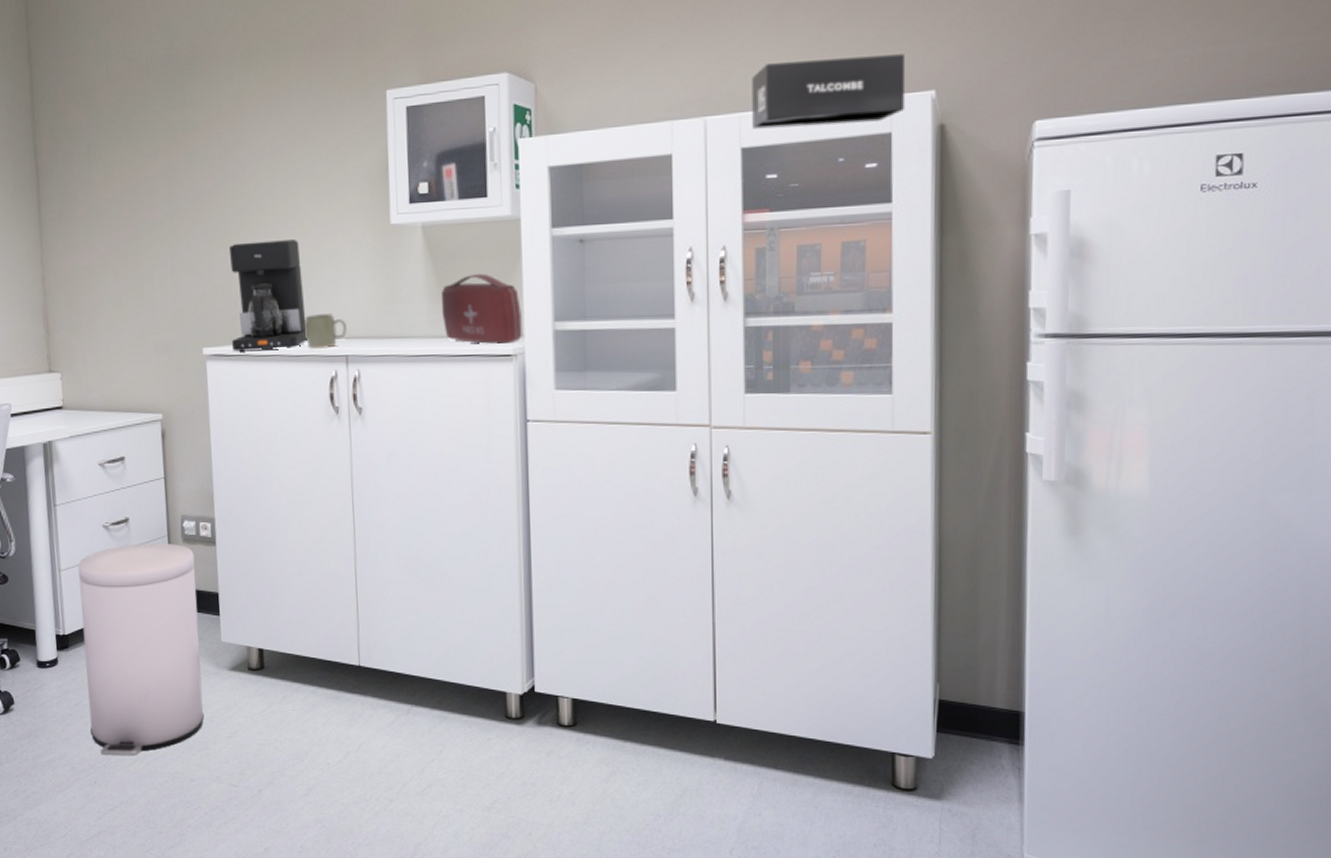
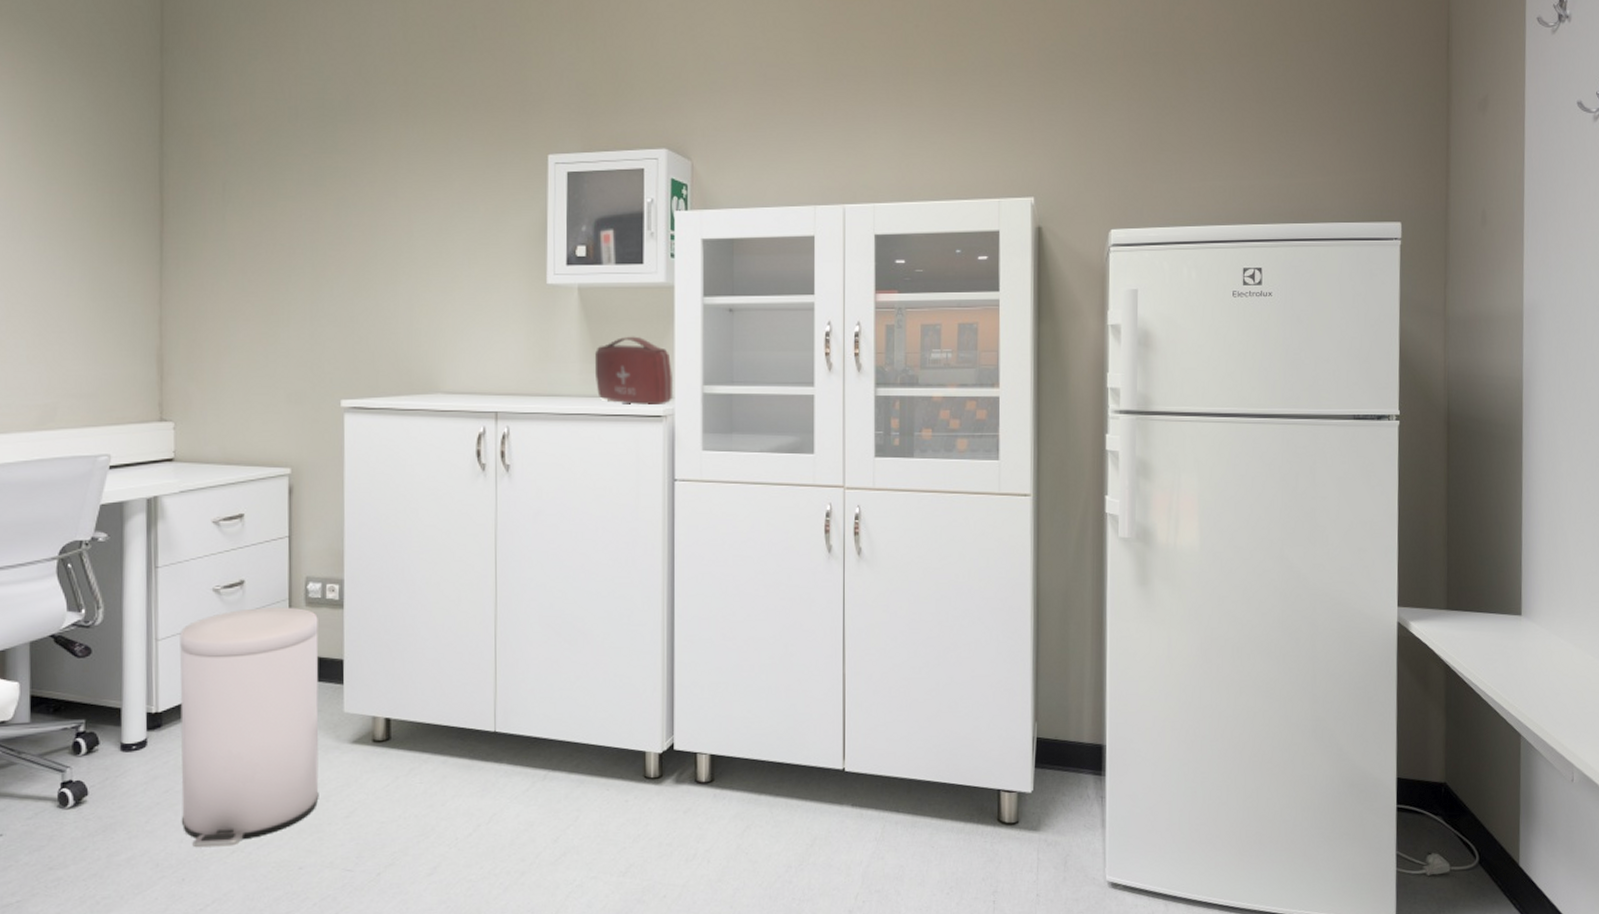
coffee maker: present [230,239,308,352] -> none [374,293,456,405]
mug: present [305,312,347,349] -> none [454,368,497,404]
box: present [752,54,906,129] -> none [884,162,1011,220]

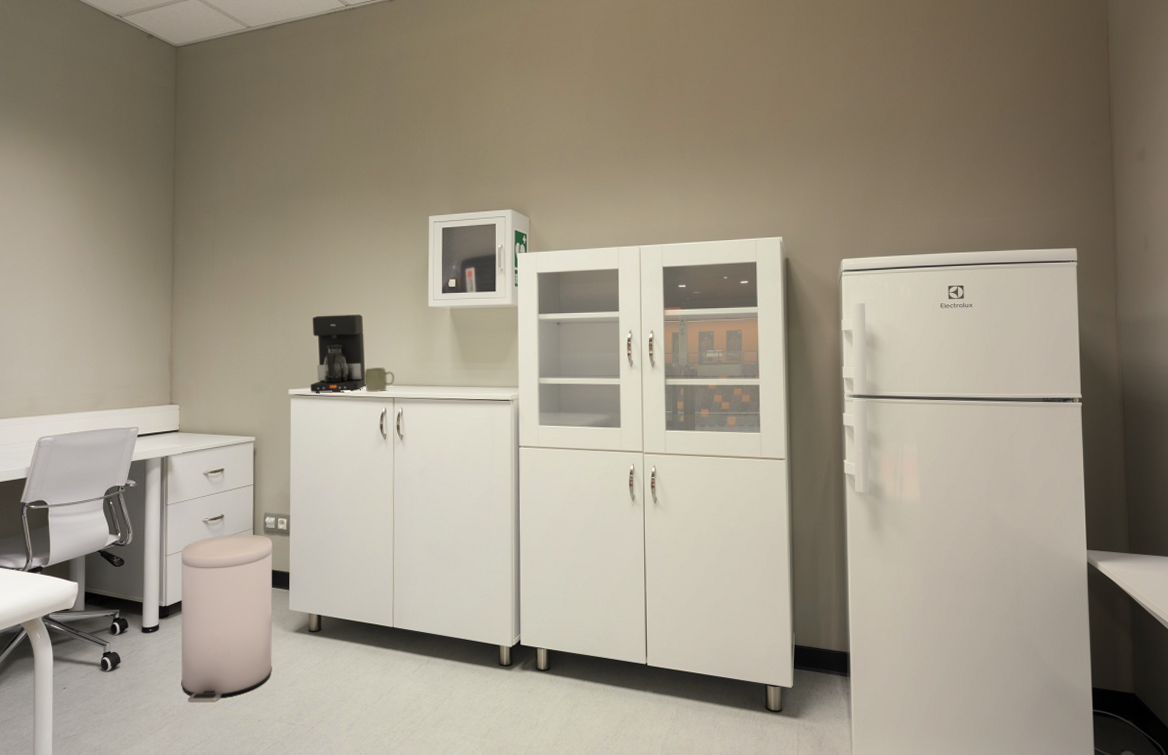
coffee maker: none [374,293,456,405] -> present [311,315,366,393]
mug: none [454,368,497,404] -> present [365,366,394,392]
first aid kit: present [594,336,672,405] -> none [461,343,517,392]

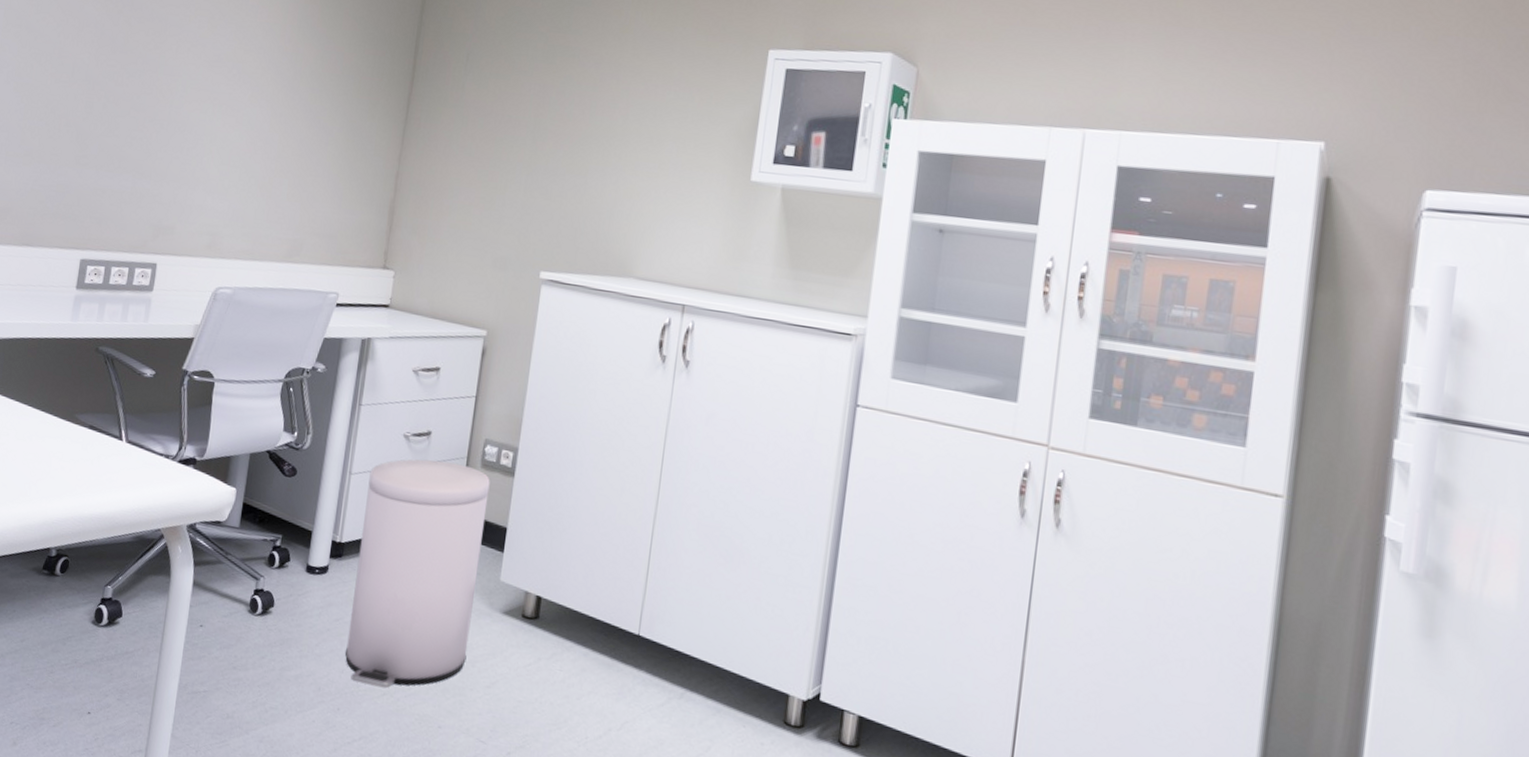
coffee maker: present [311,315,366,393] -> none [570,174,656,288]
mug: present [365,366,394,392] -> none [645,257,689,295]

